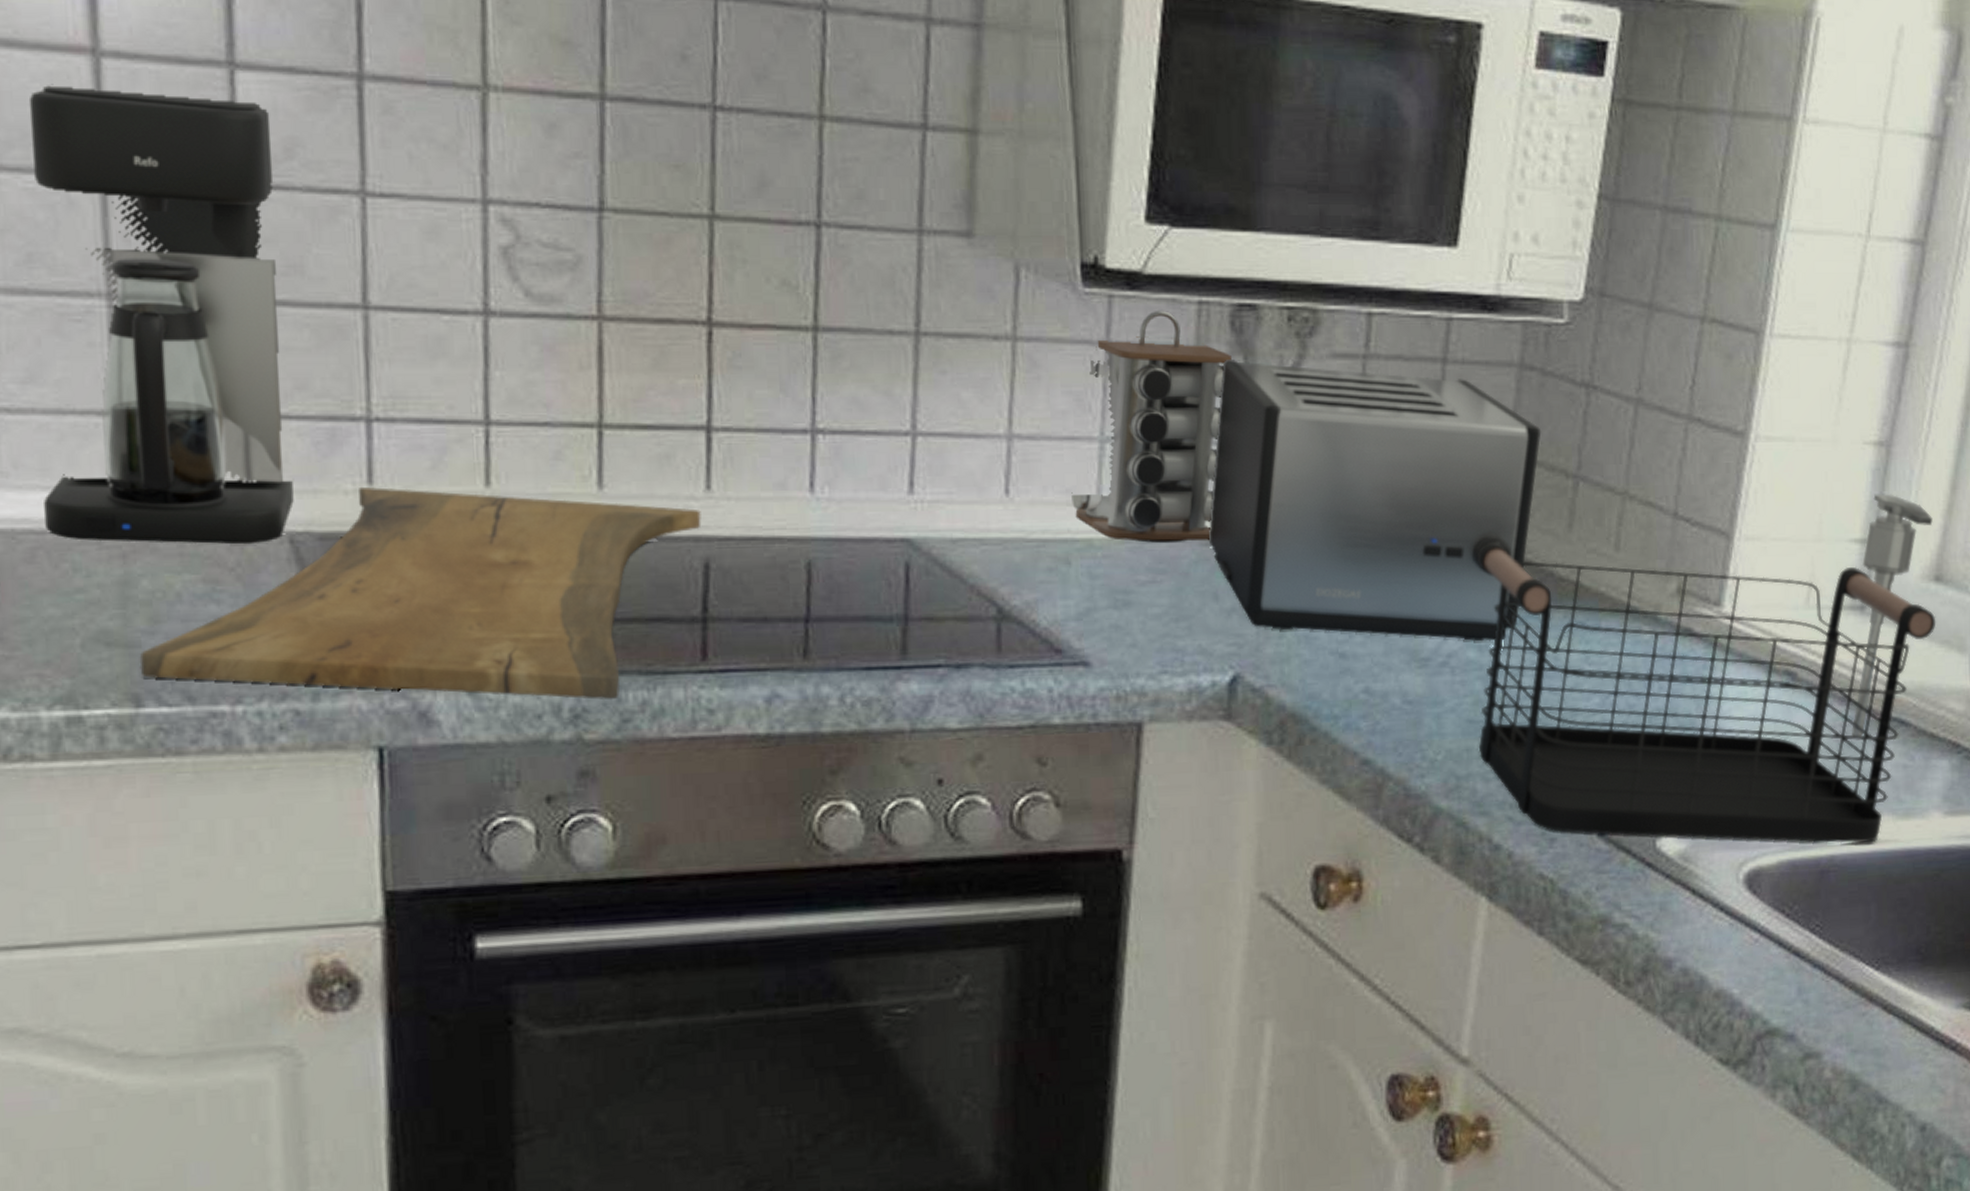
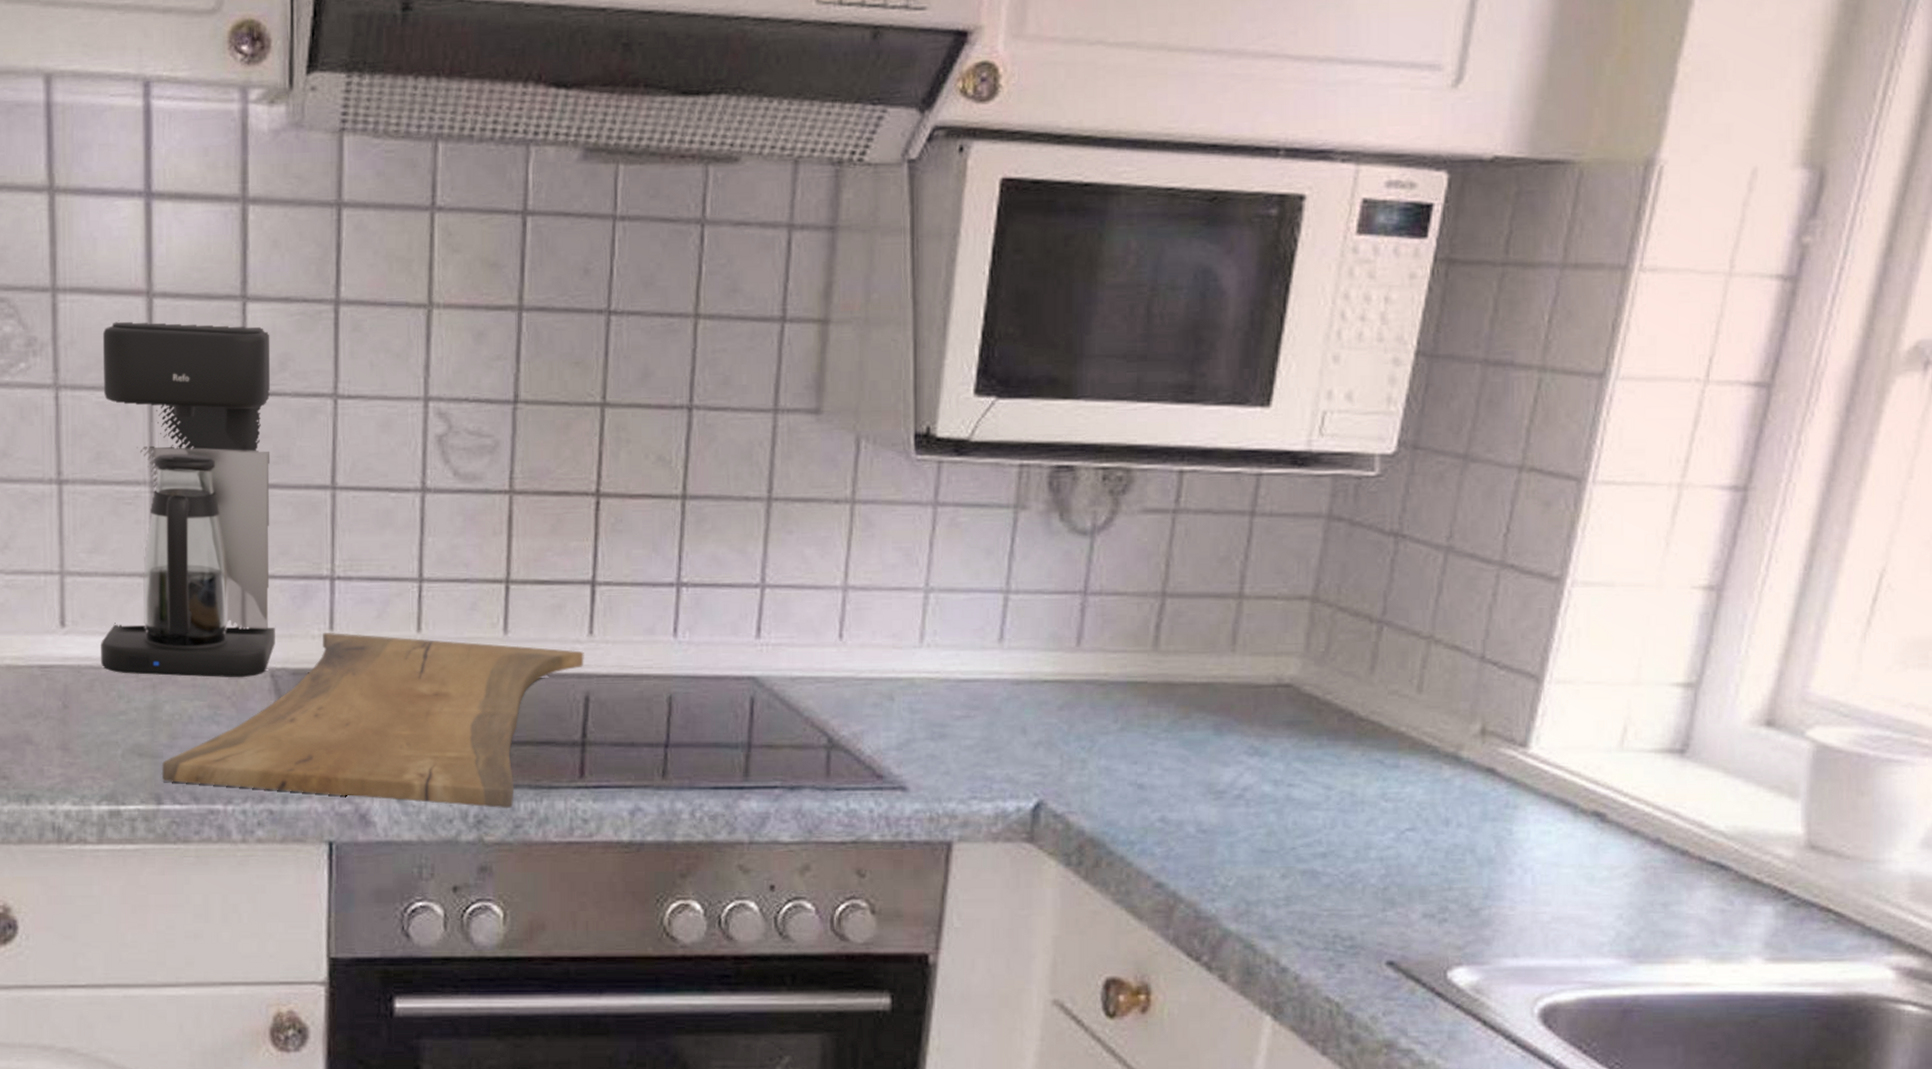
spice rack: present [1071,310,1232,544] -> none [897,473,1048,683]
toaster: present [1208,360,1542,642] -> none [1019,516,1347,777]
dish rack: present [1476,541,1936,844] -> none [1271,682,1766,985]
soap dispenser: present [1851,494,1933,737] -> none [1663,638,1766,880]

